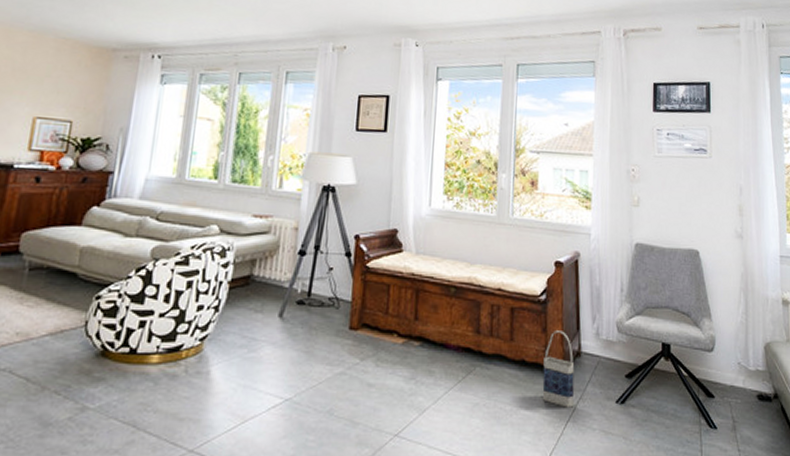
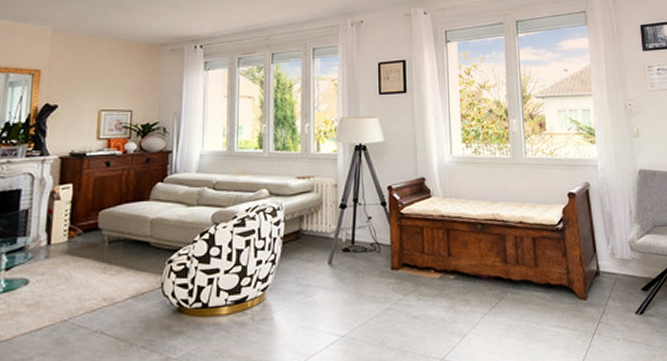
bag: present [542,331,575,408] -> none [566,254,598,322]

